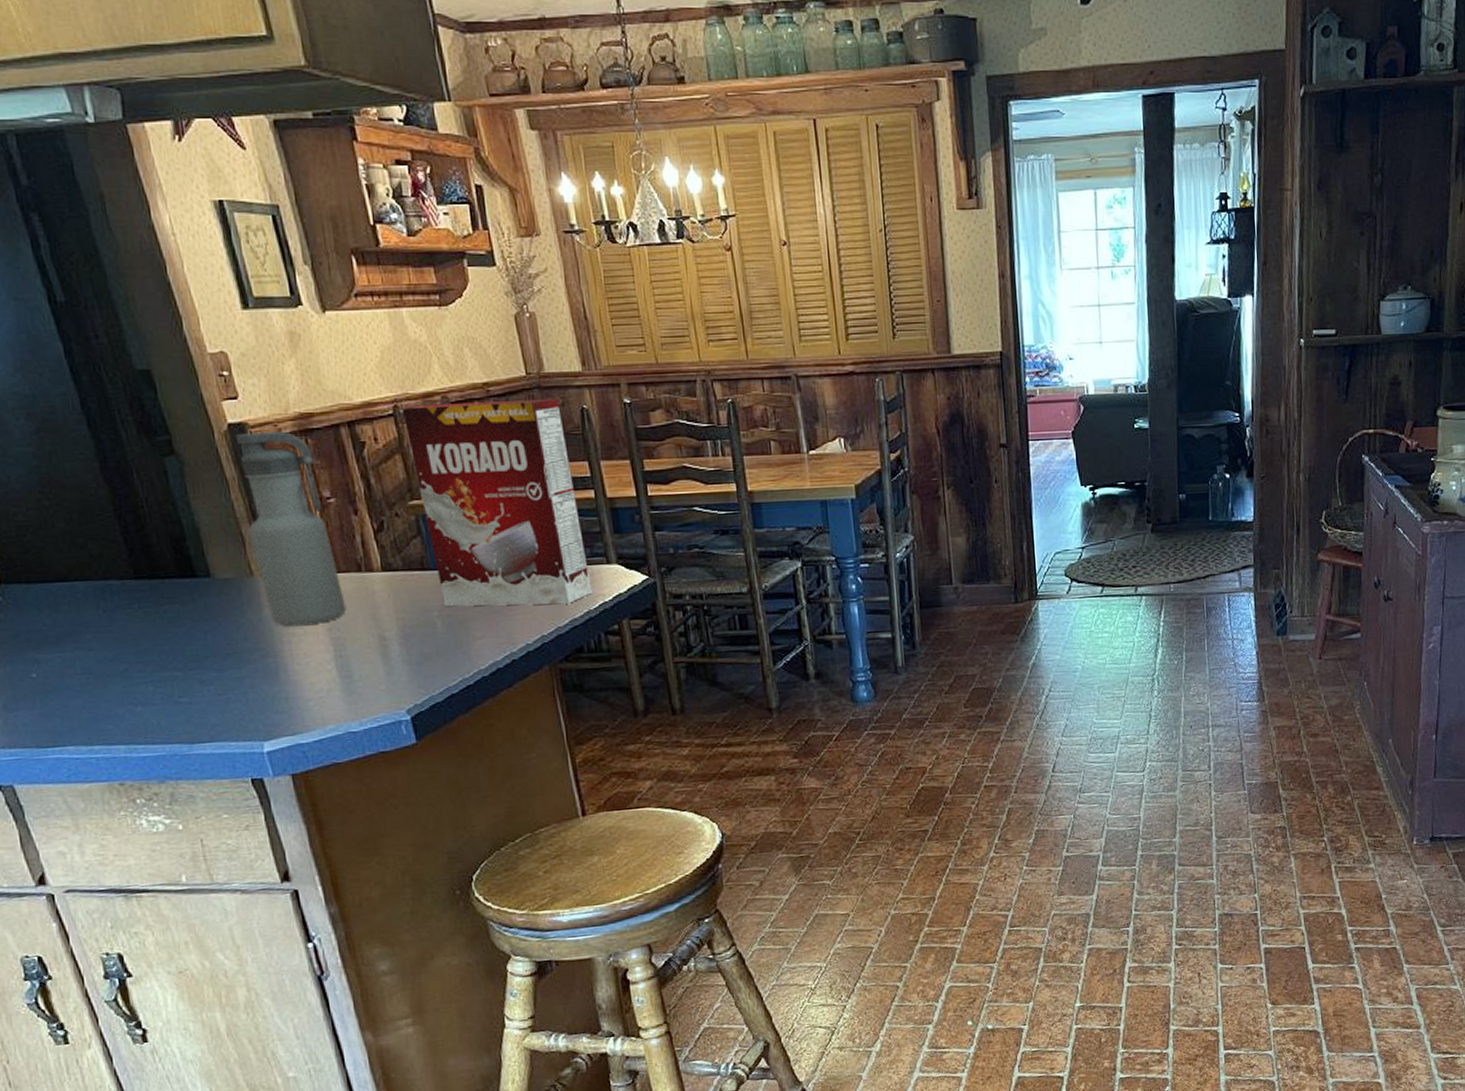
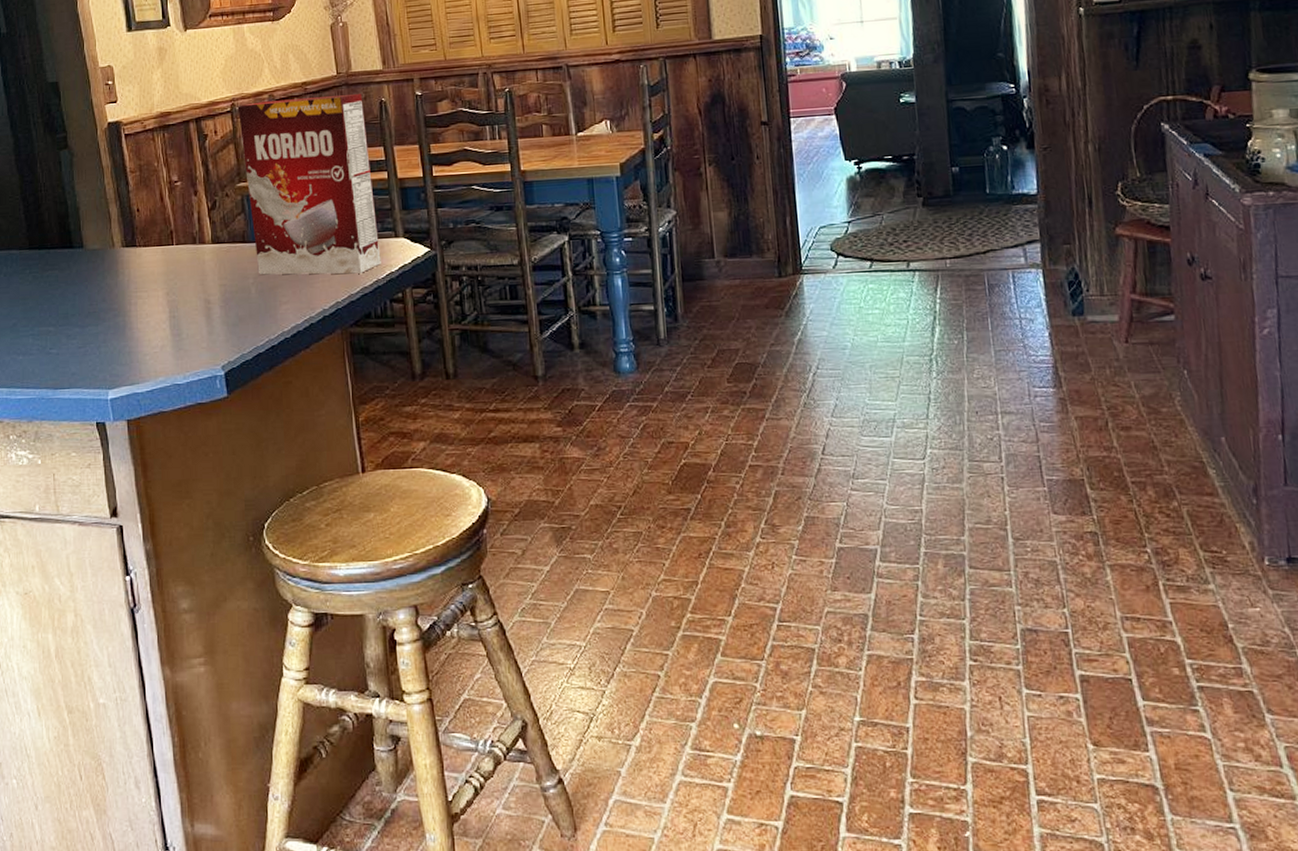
water bottle: present [235,431,347,627] -> none [112,127,182,291]

